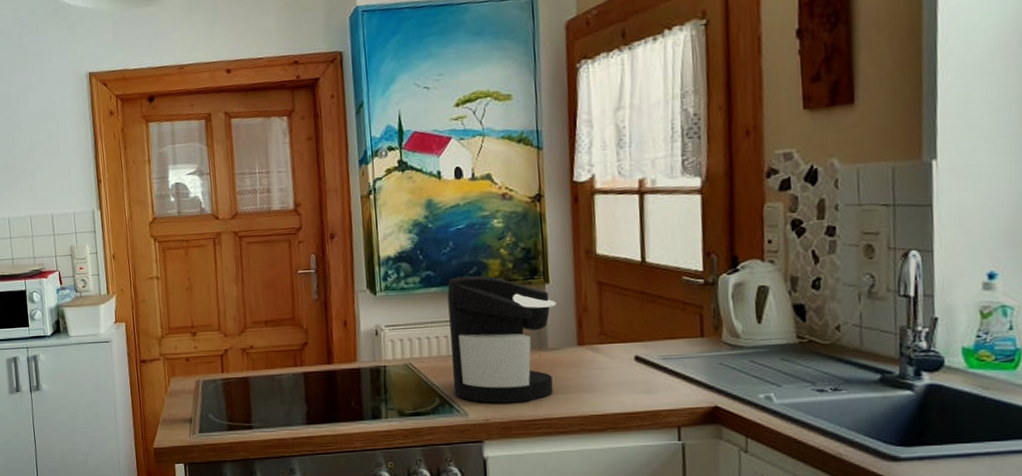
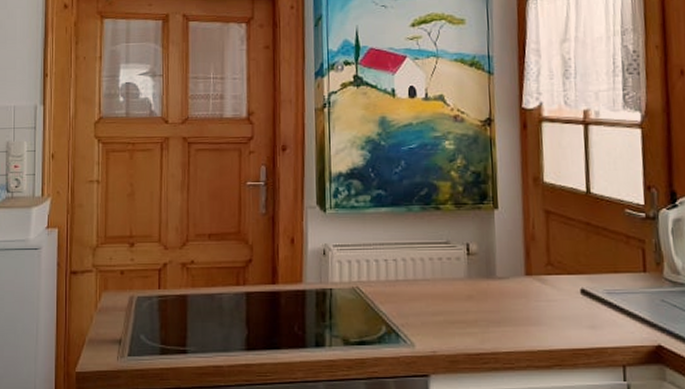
coffee maker: present [447,275,557,403] -> none [397,197,505,334]

